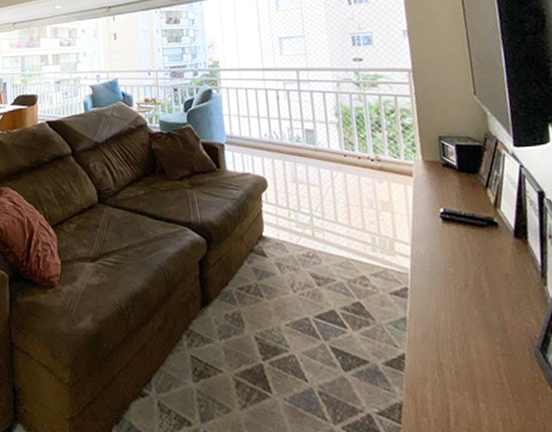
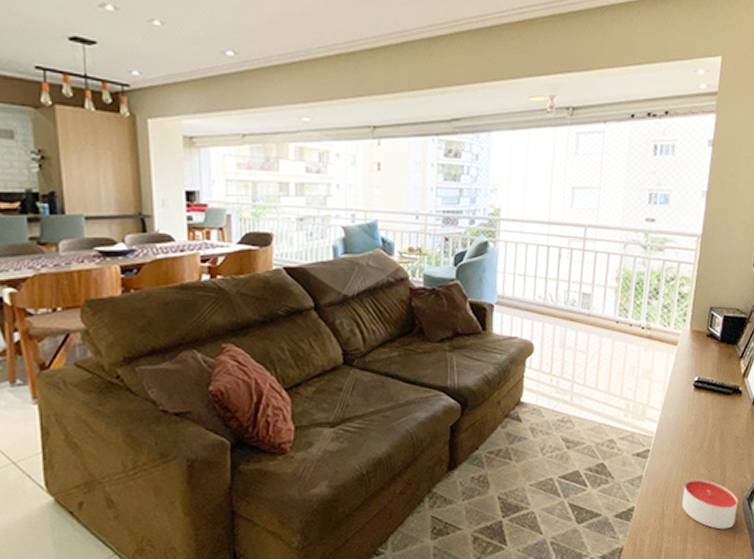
candle: none [457,322,533,387] -> present [682,478,738,530]

